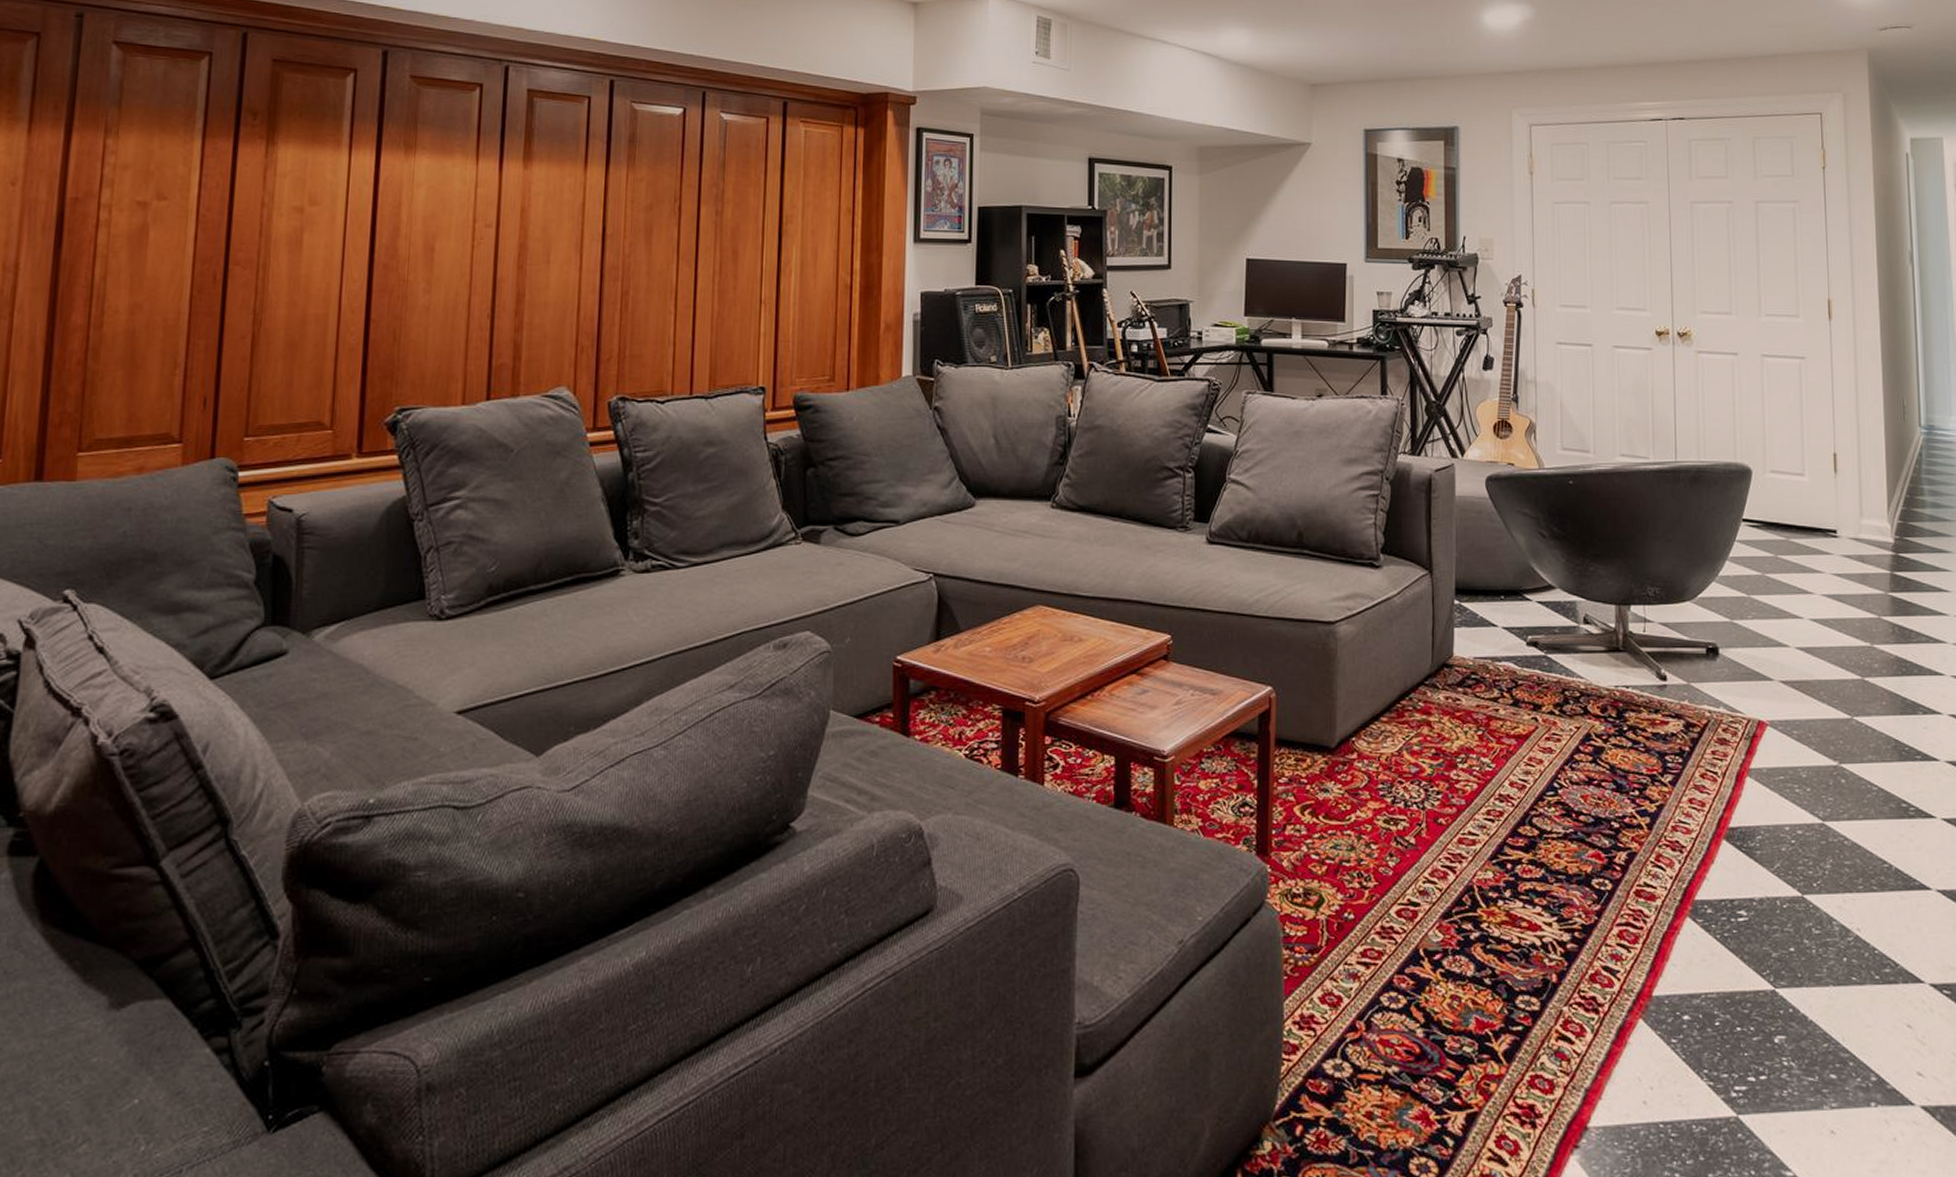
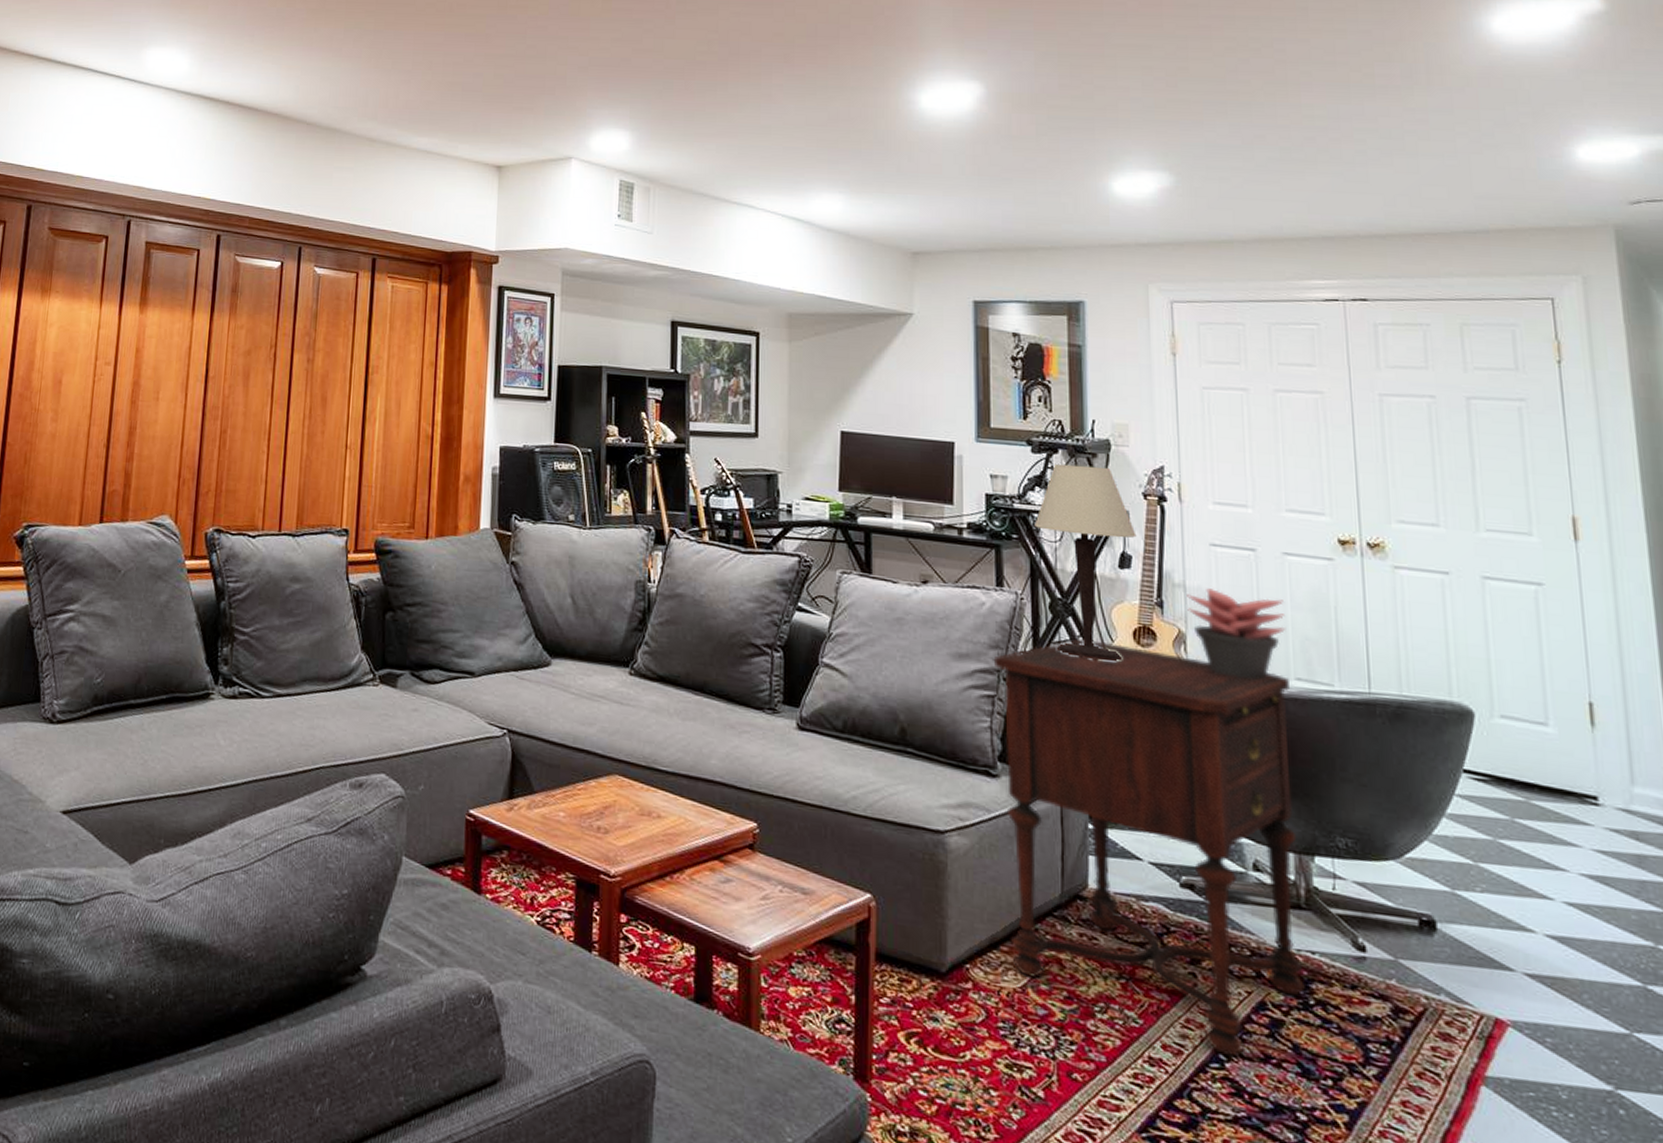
side table: none [1377,436,1620,783] -> present [993,639,1305,1056]
table lamp: none [1414,278,1498,453] -> present [1034,463,1137,661]
succulent plant: none [1537,382,1614,459] -> present [1187,588,1286,680]

